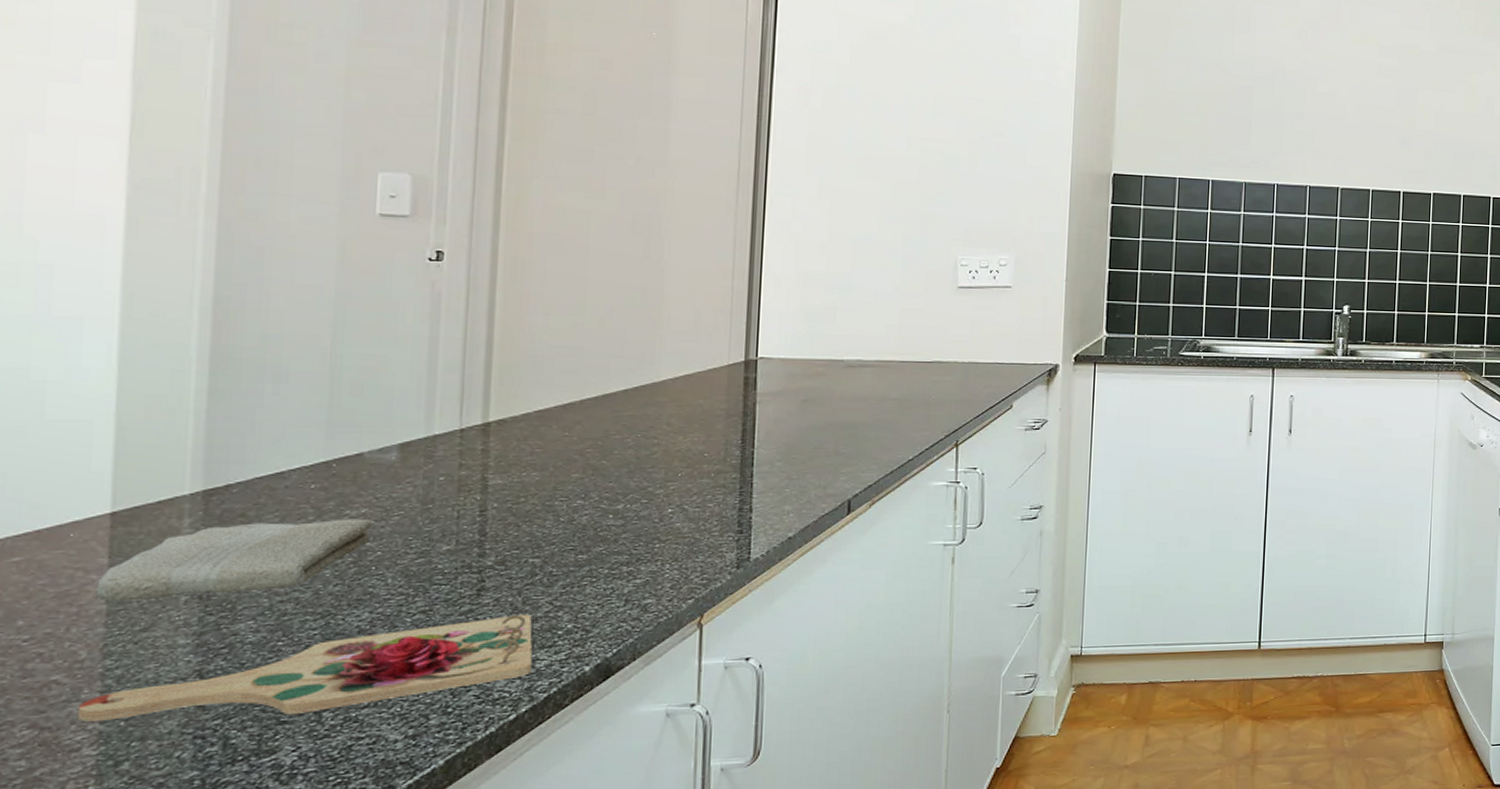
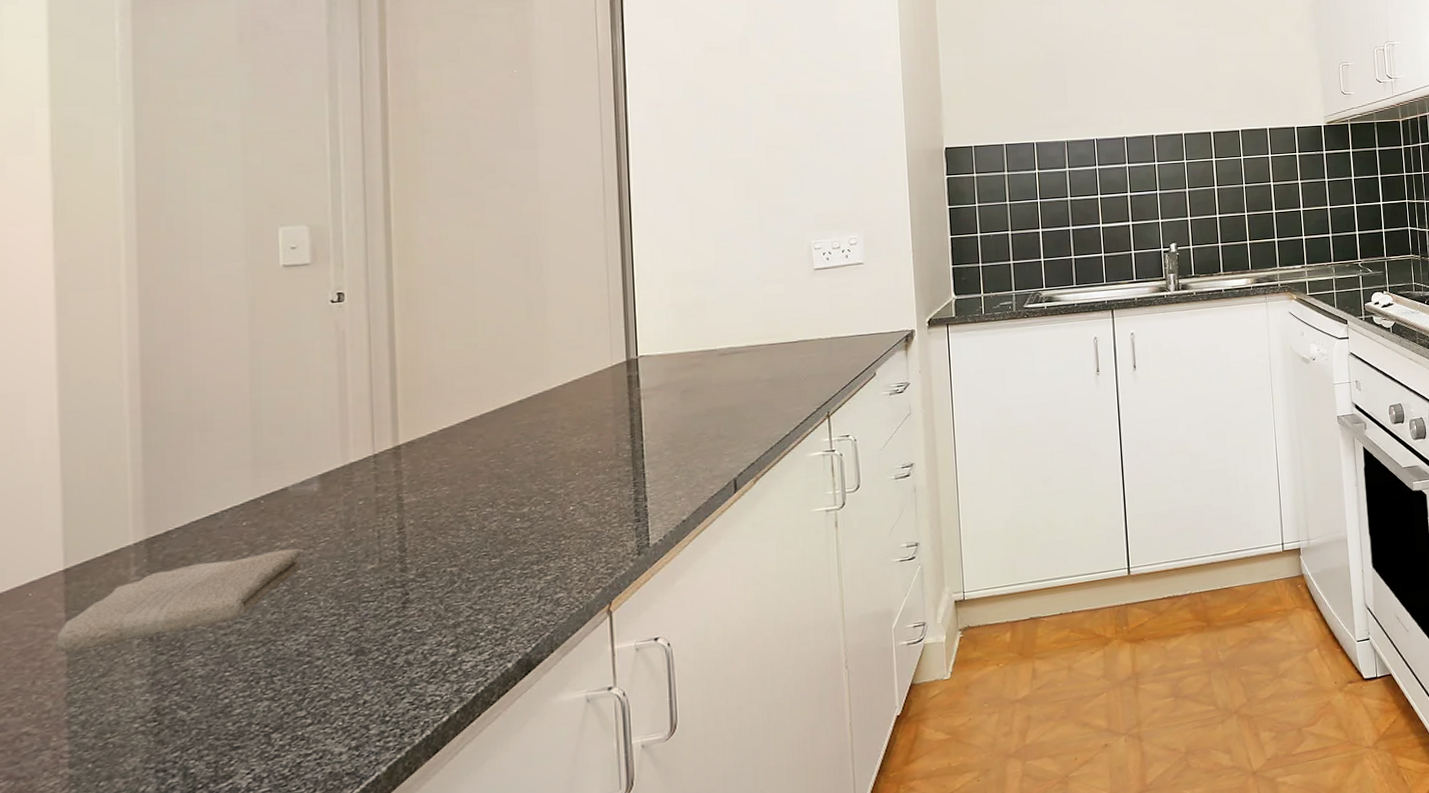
cutting board: present [78,613,533,722] -> none [49,620,458,768]

